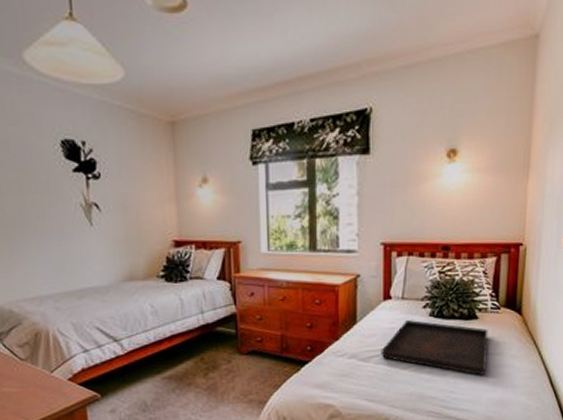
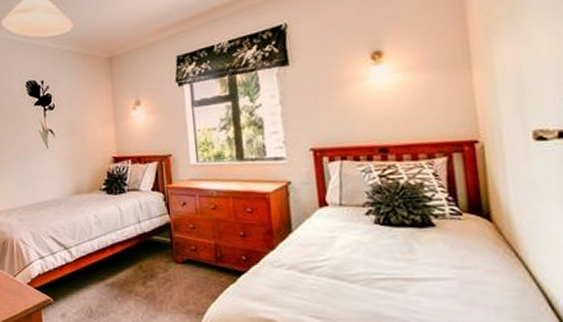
serving tray: present [381,320,488,376] -> none [322,228,456,294]

